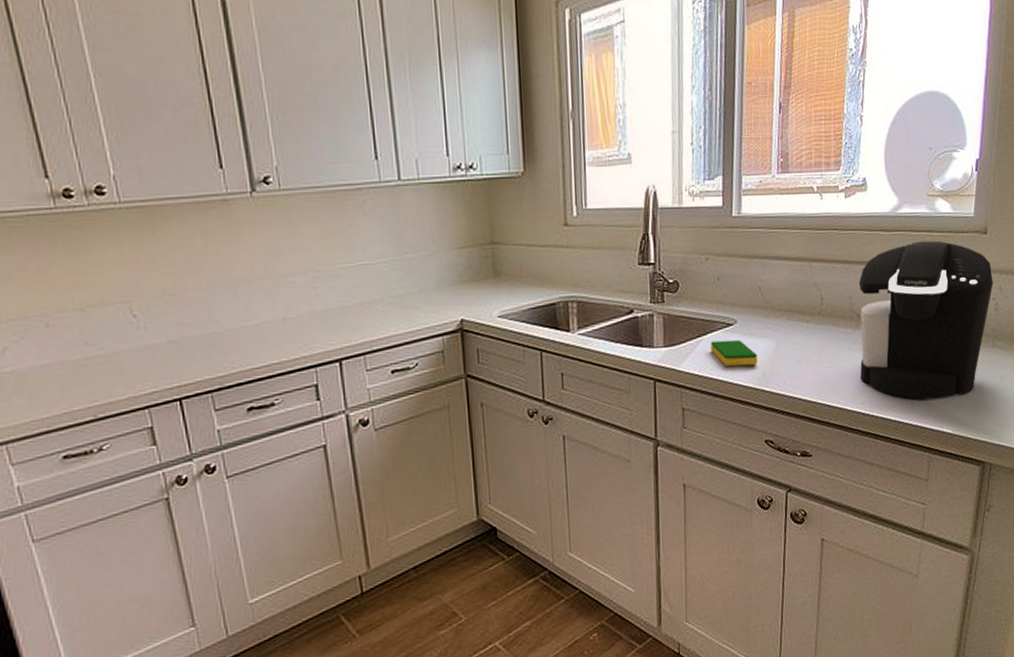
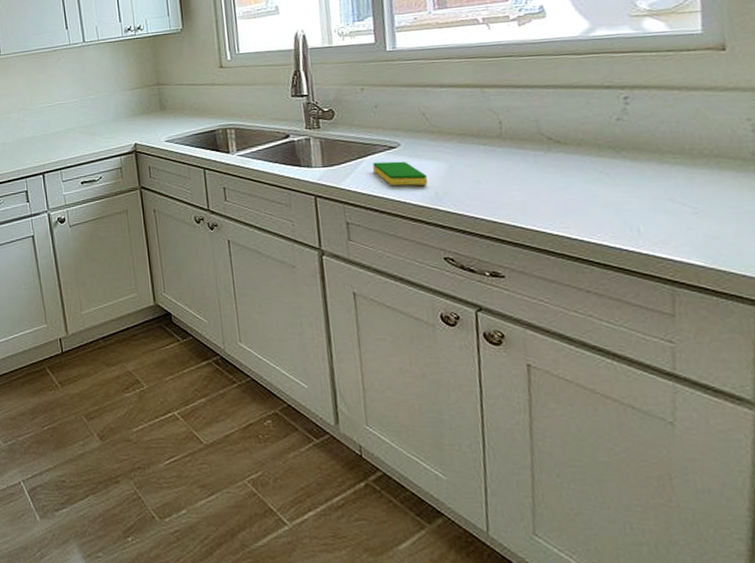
coffee maker: present [858,240,993,400] -> none [546,60,745,227]

